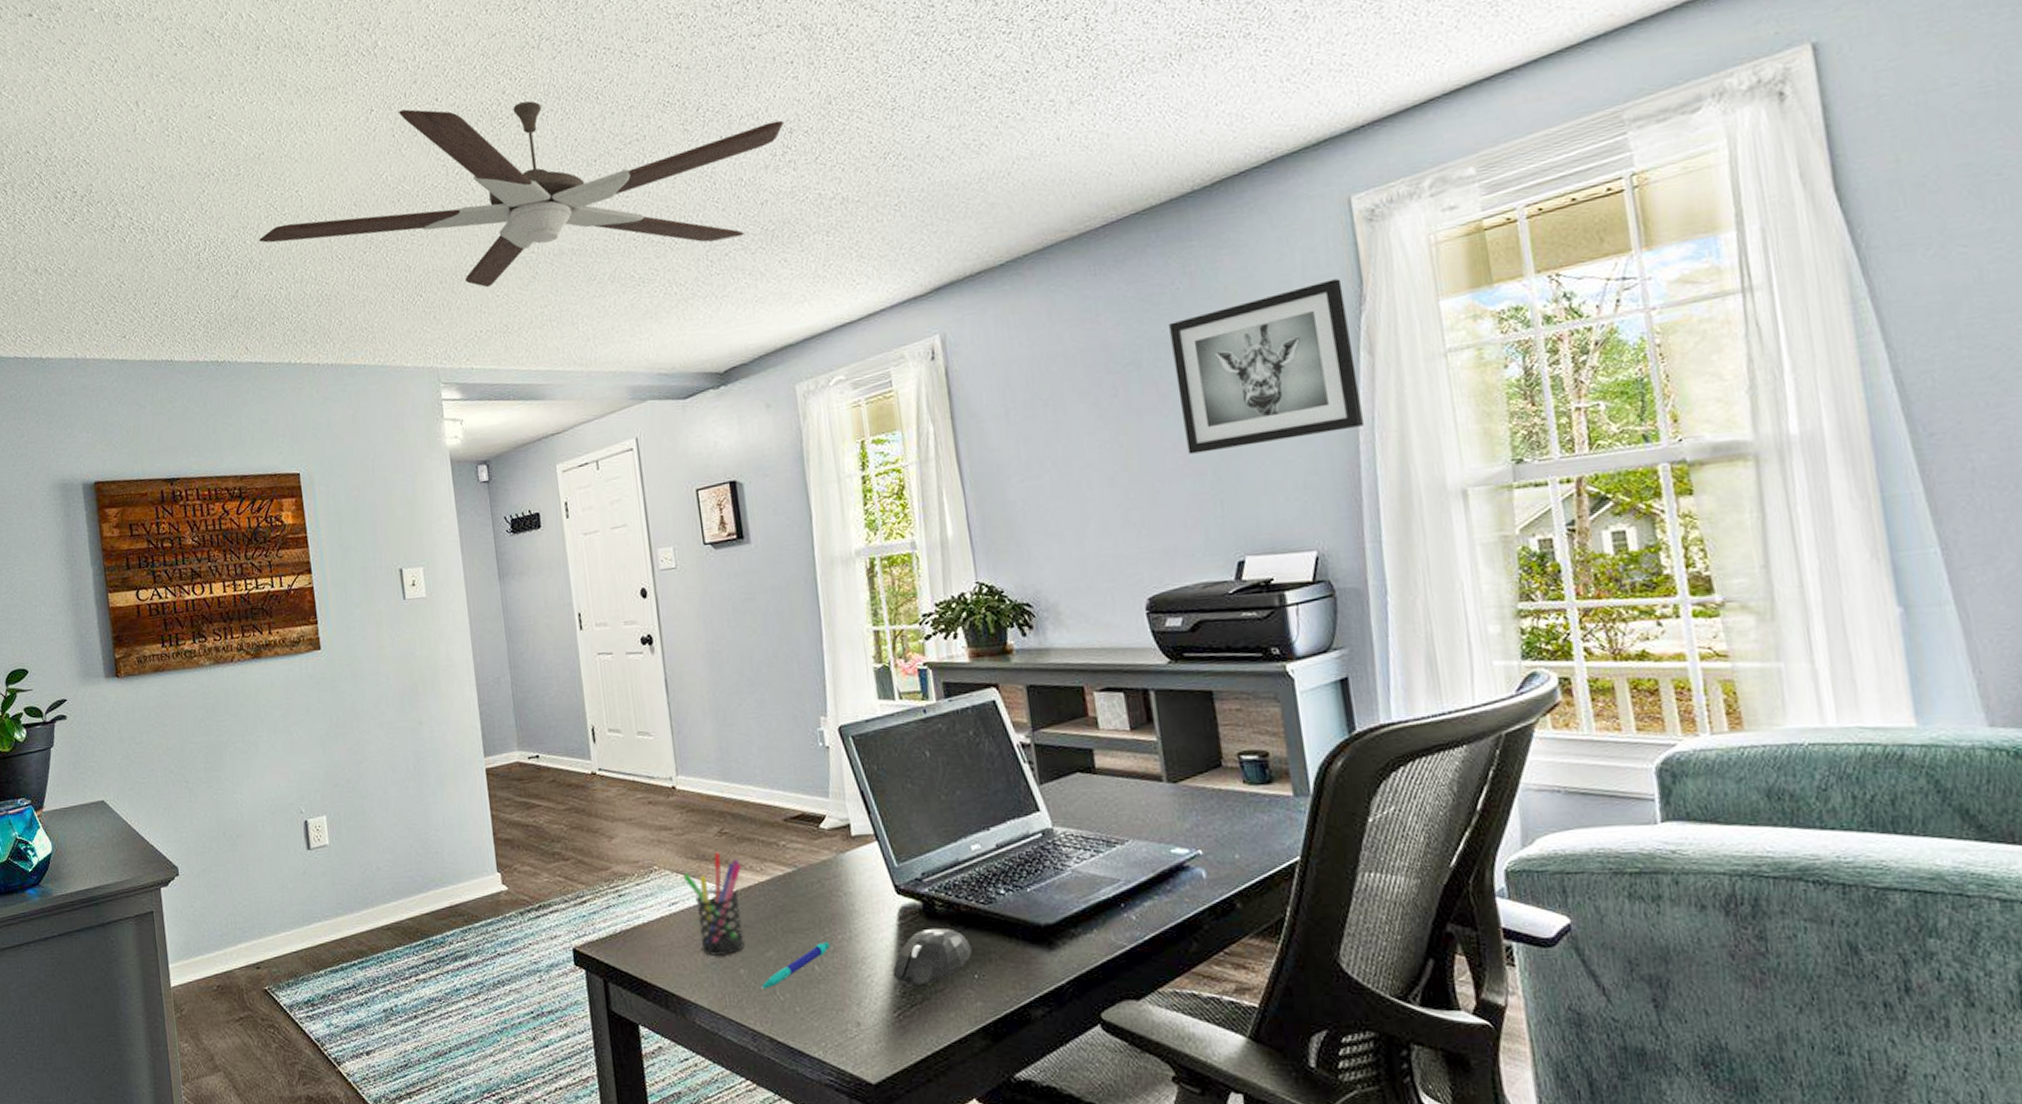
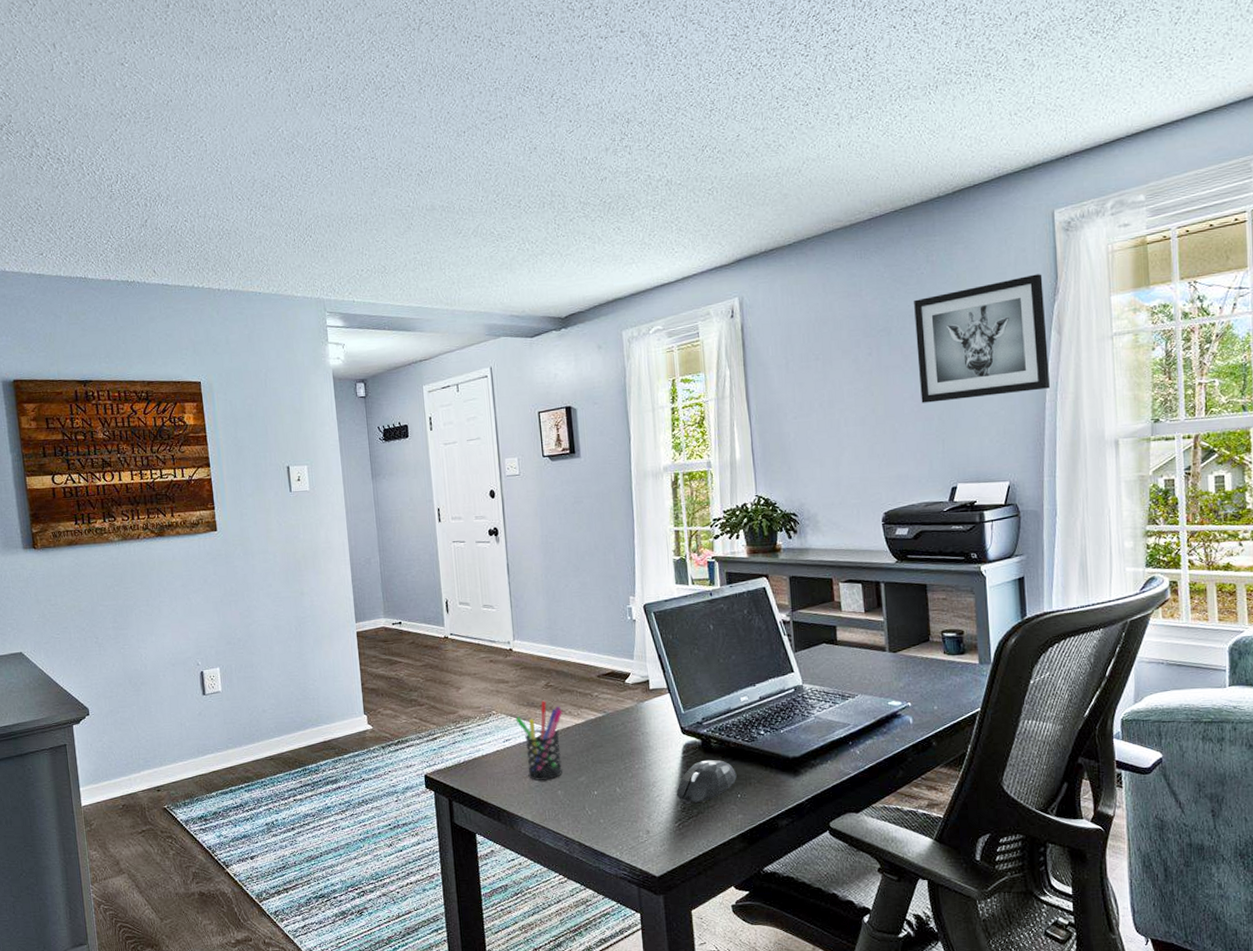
ceiling fan: present [258,101,784,288] -> none [166,73,622,234]
pen: present [760,941,830,989] -> none [573,769,629,806]

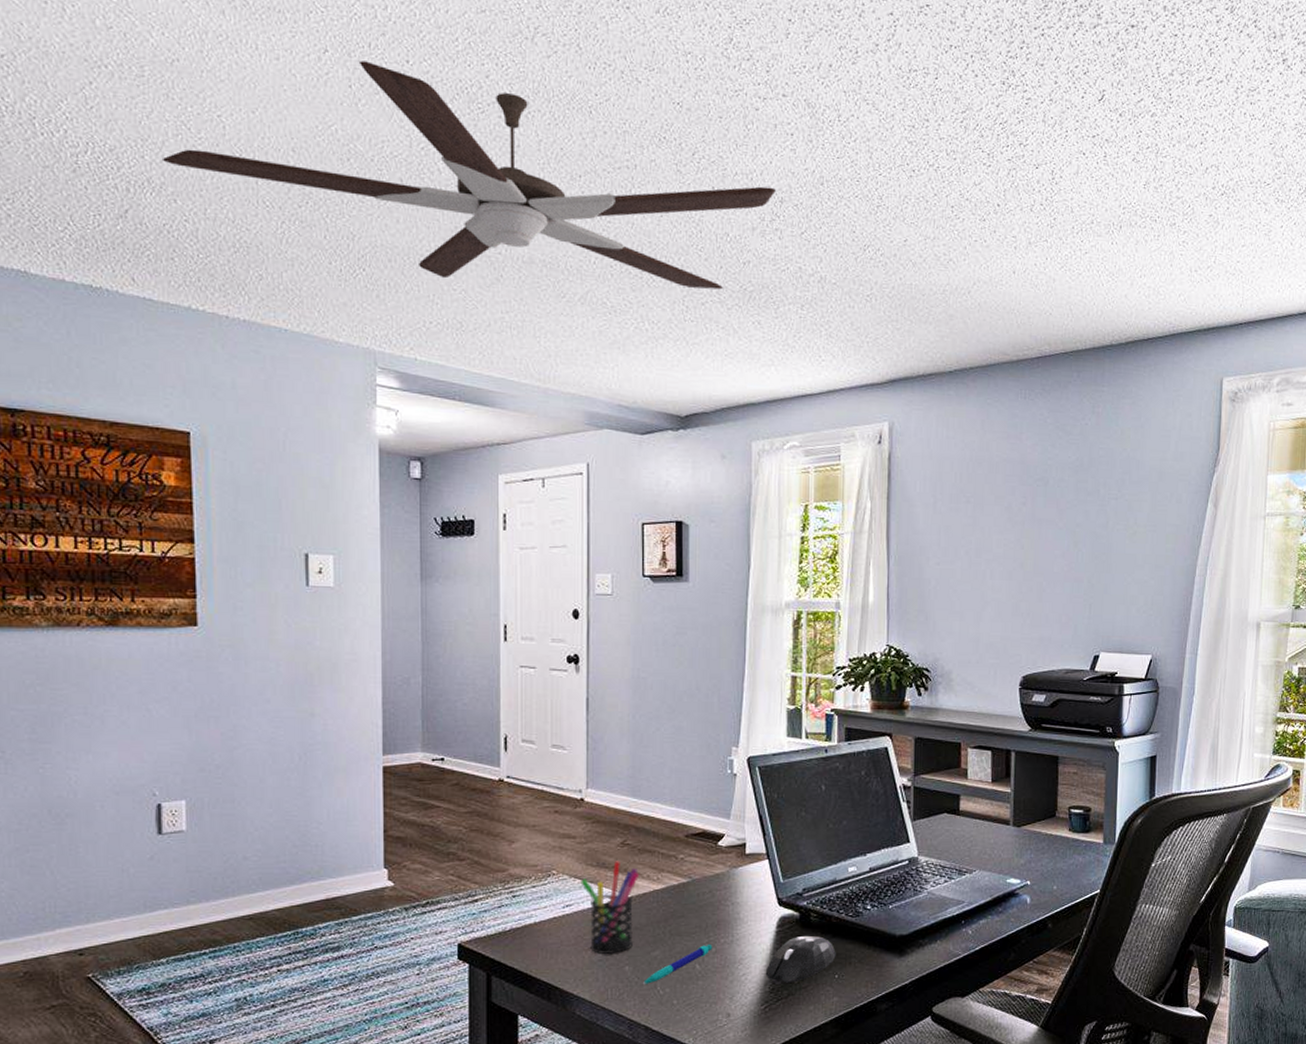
ceiling fan: none [166,73,622,234] -> present [161,60,776,290]
pen: none [573,769,629,806] -> present [642,944,713,984]
wall art: present [914,274,1050,403] -> none [1072,442,1205,564]

